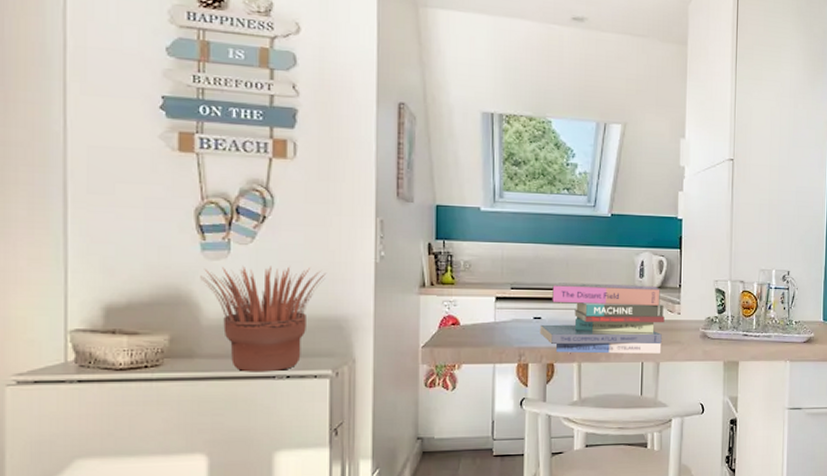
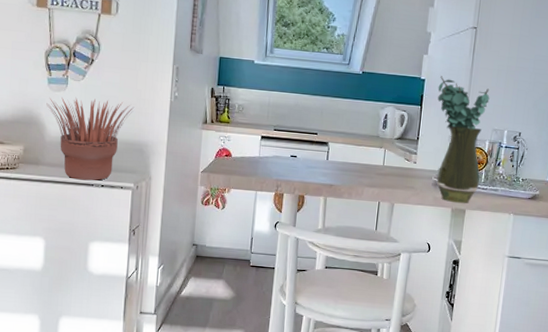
books: present [539,282,665,354] -> none [294,128,402,196]
vase: none [697,214,754,355] -> present [436,76,490,204]

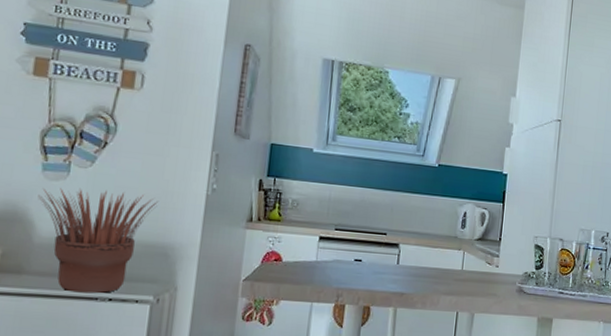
vase: present [436,76,490,204] -> none [521,171,576,312]

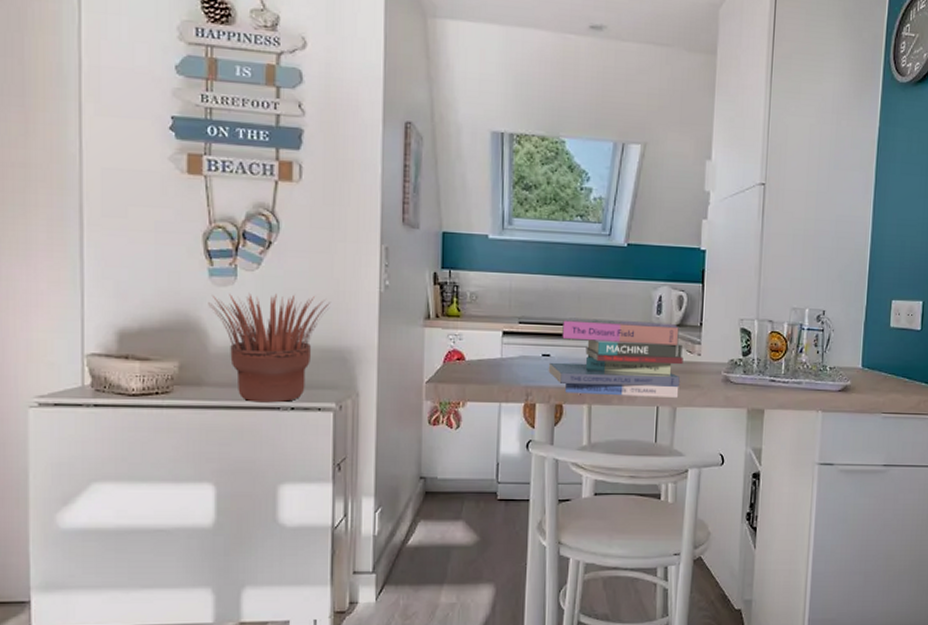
books: none [359,227,483,305] -> present [548,317,683,398]

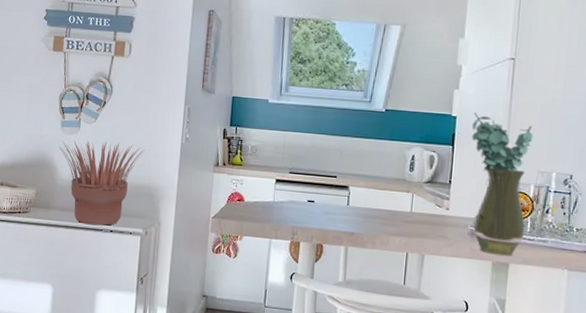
books: present [548,317,683,398] -> none [312,170,433,246]
vase: none [722,245,786,403] -> present [472,112,533,257]

